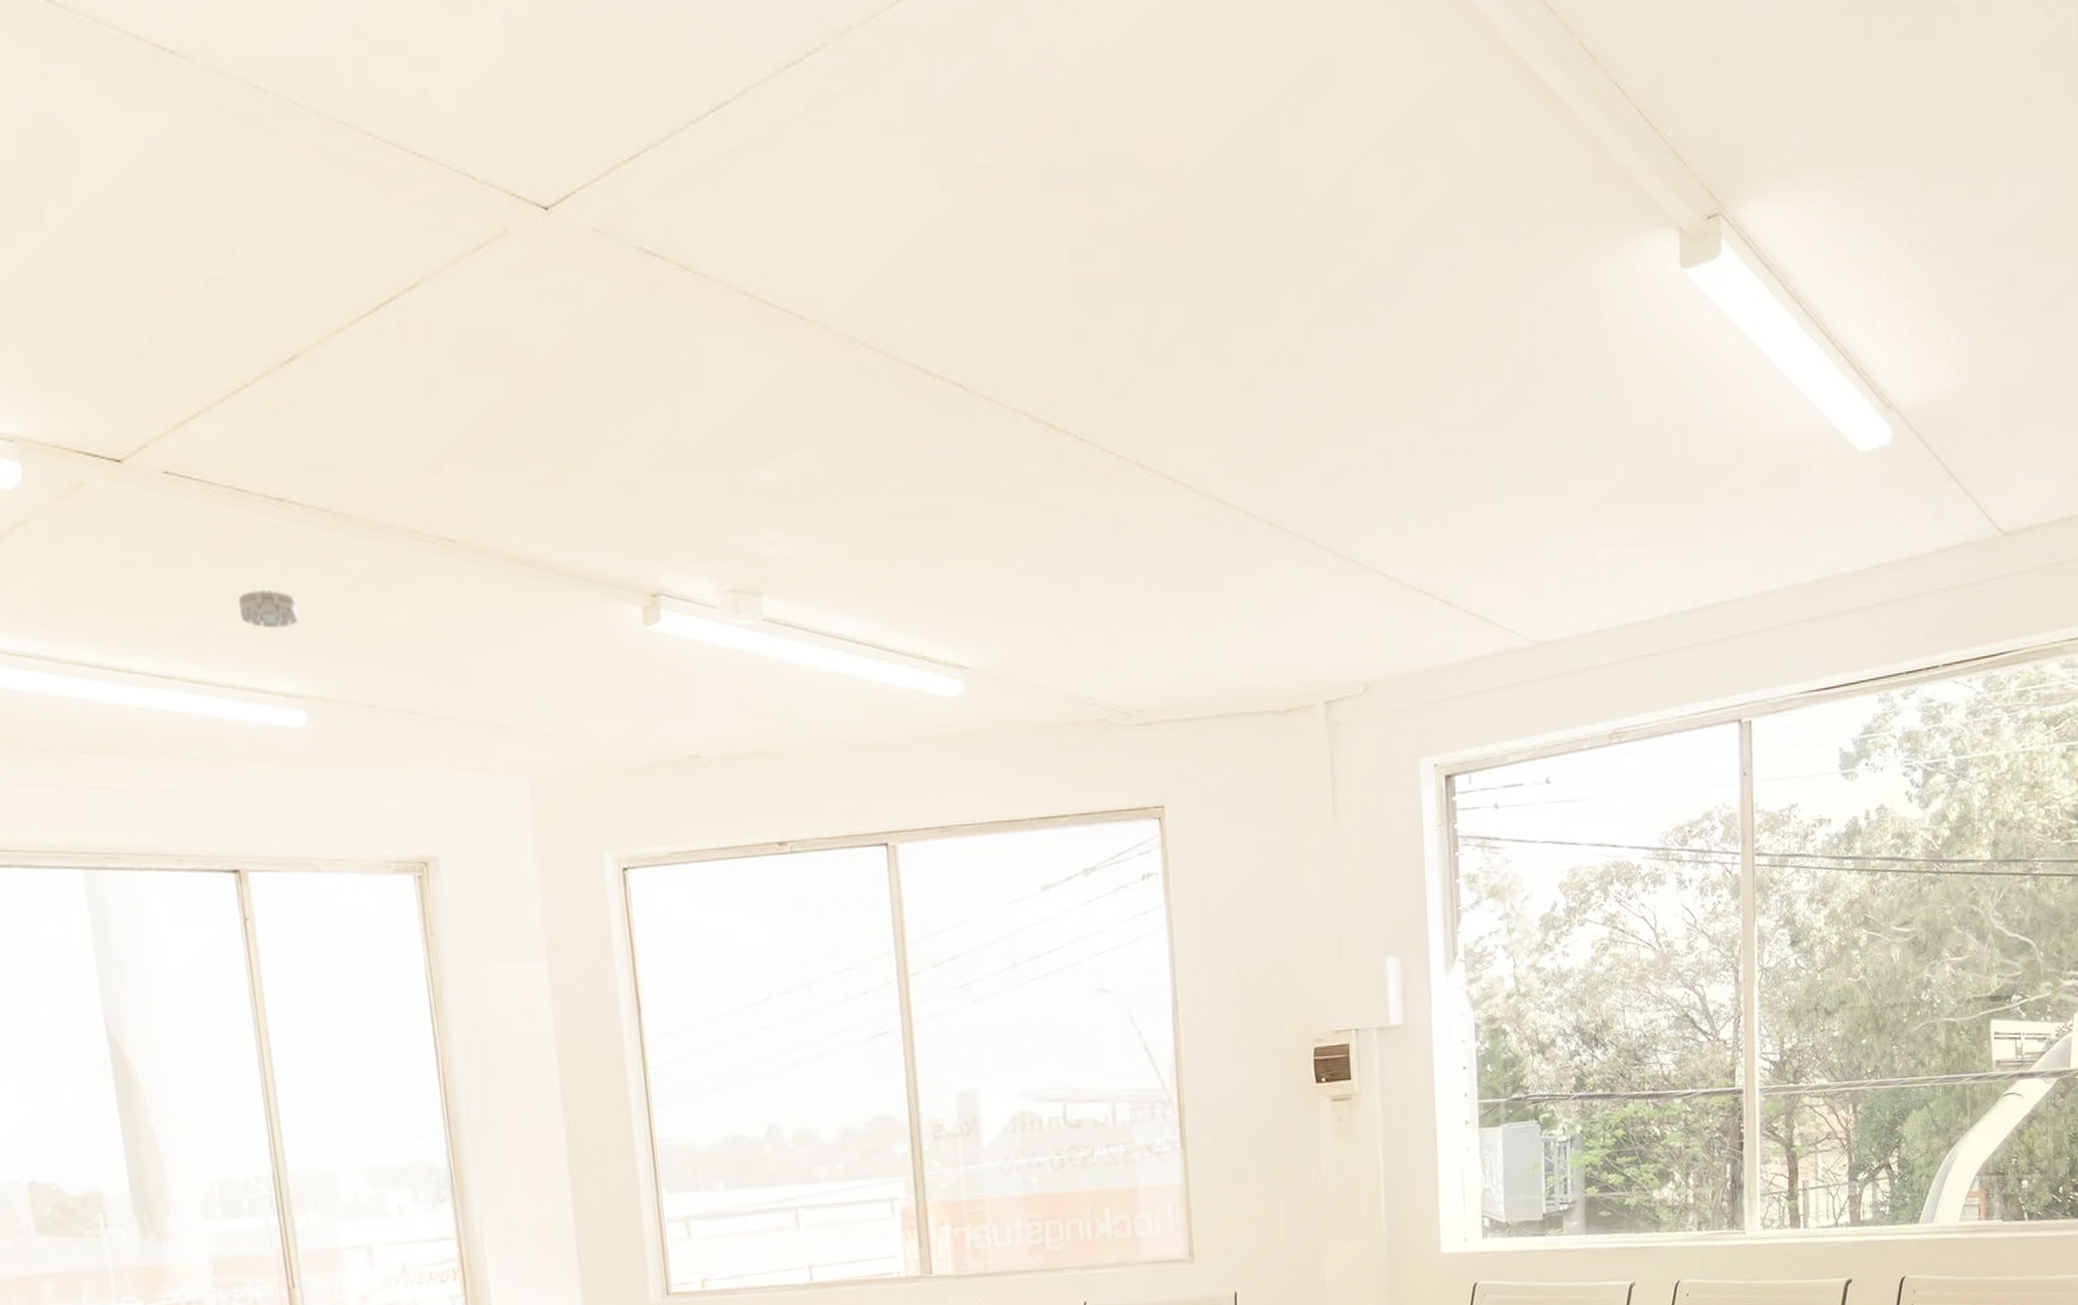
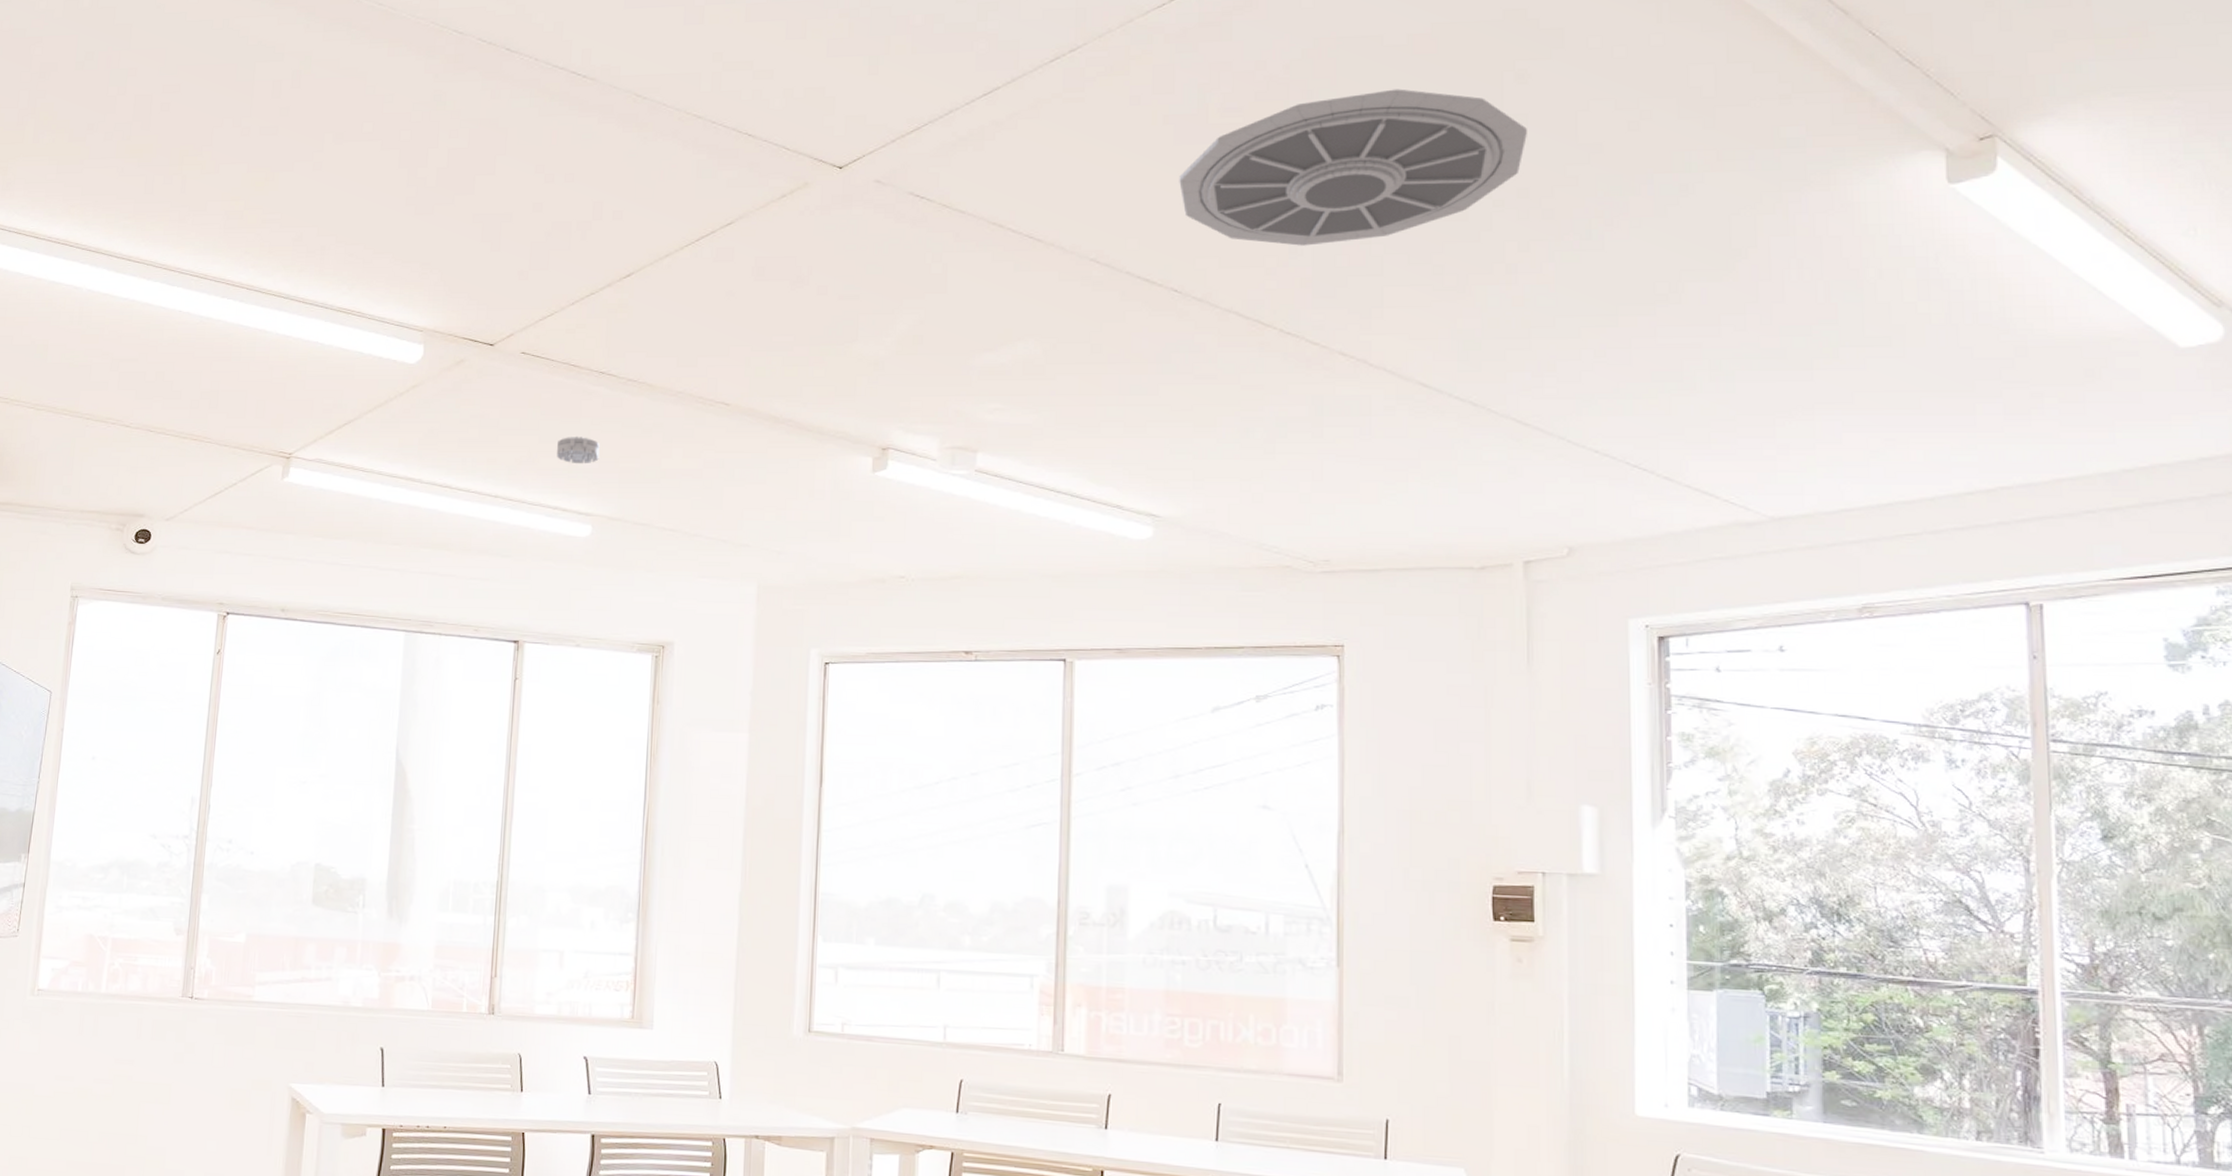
ceiling vent: none [949,128,1305,329] -> present [1179,89,1527,246]

